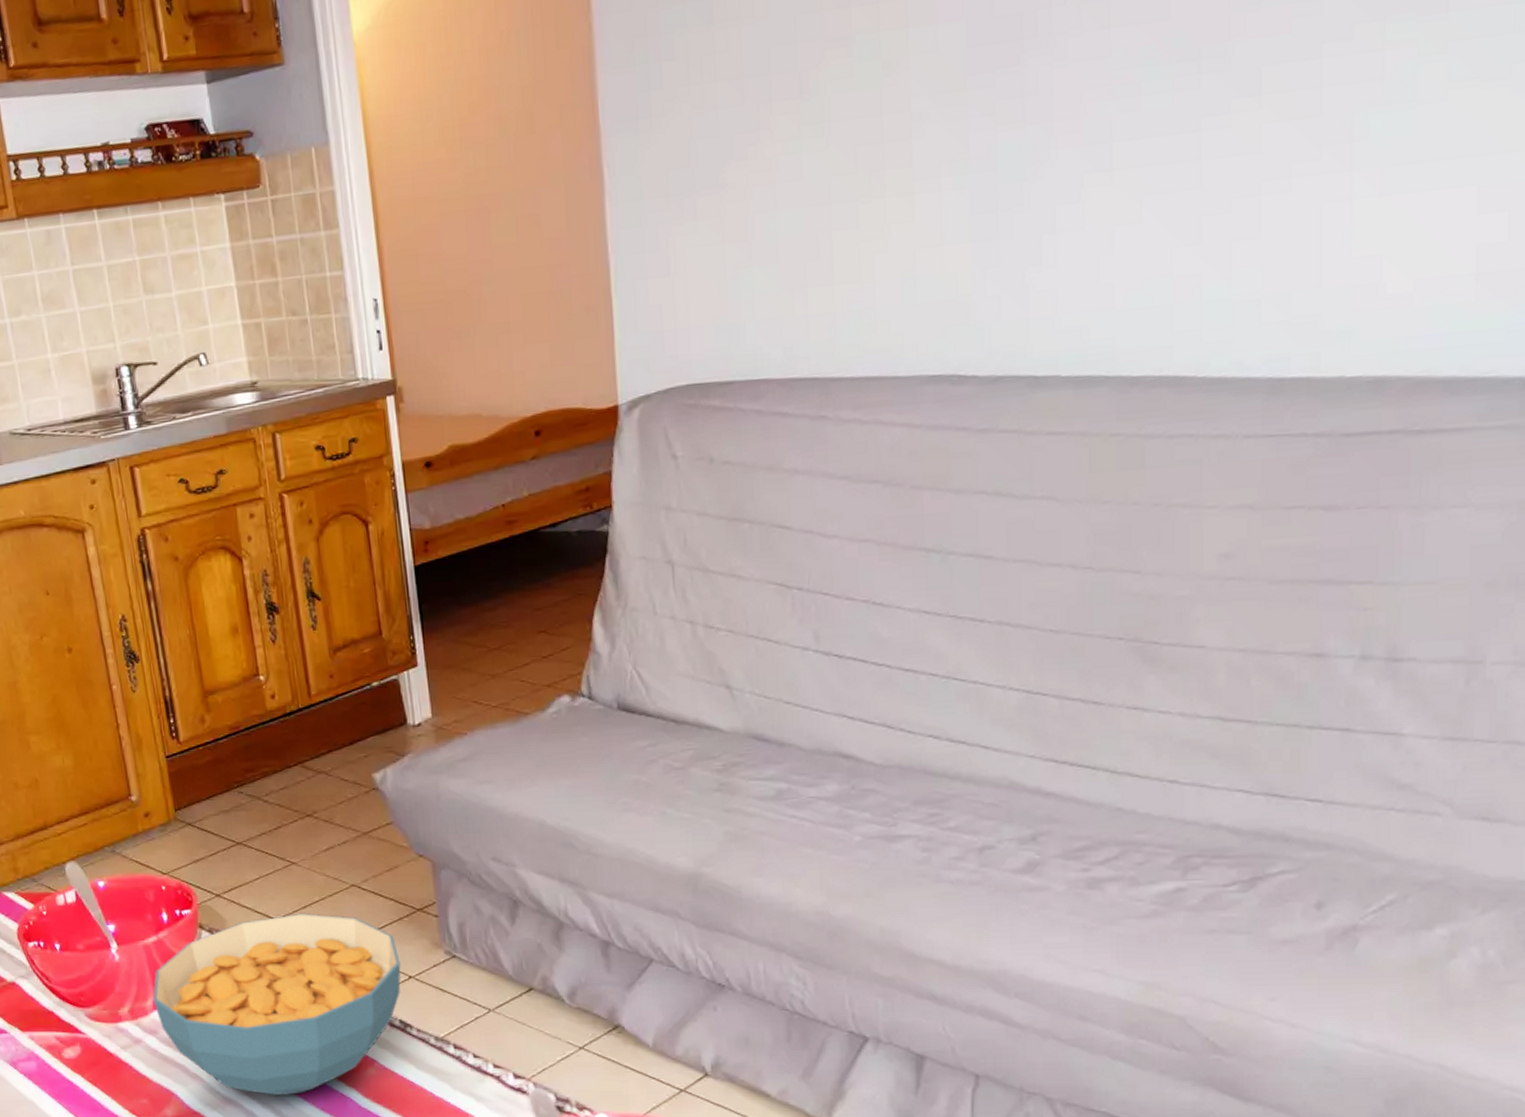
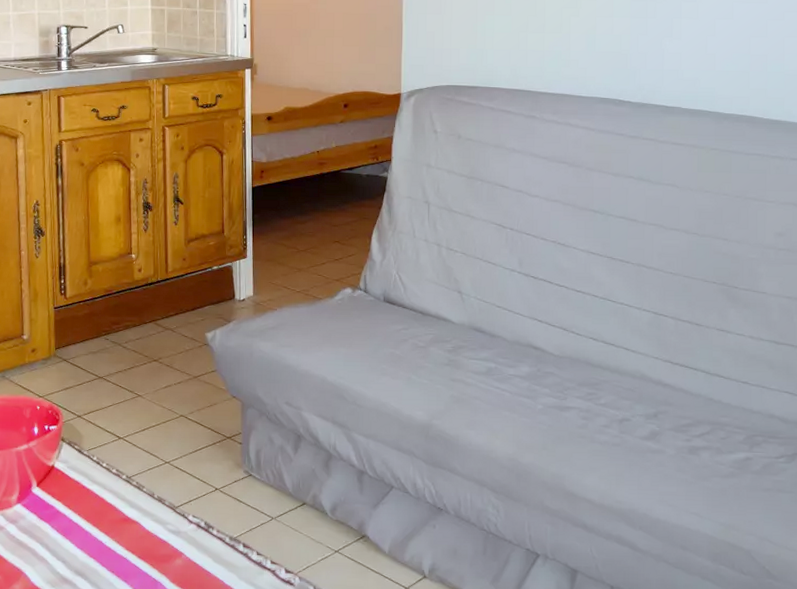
cereal bowl: present [152,913,401,1095] -> none [17,435,210,578]

